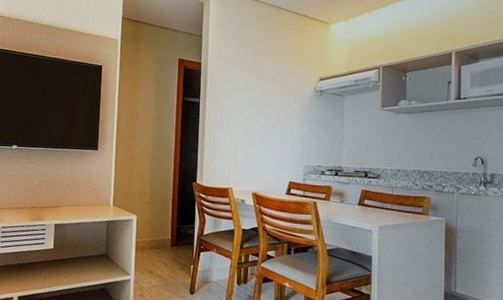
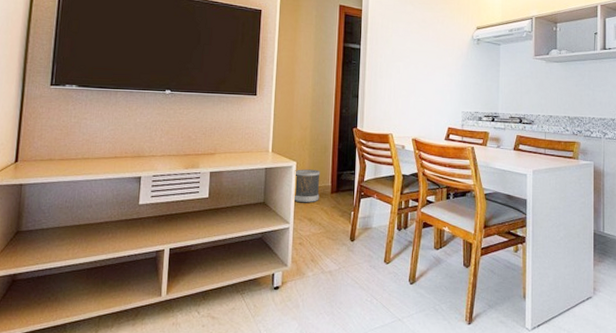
wastebasket: none [133,222,160,256] -> present [292,169,321,203]

